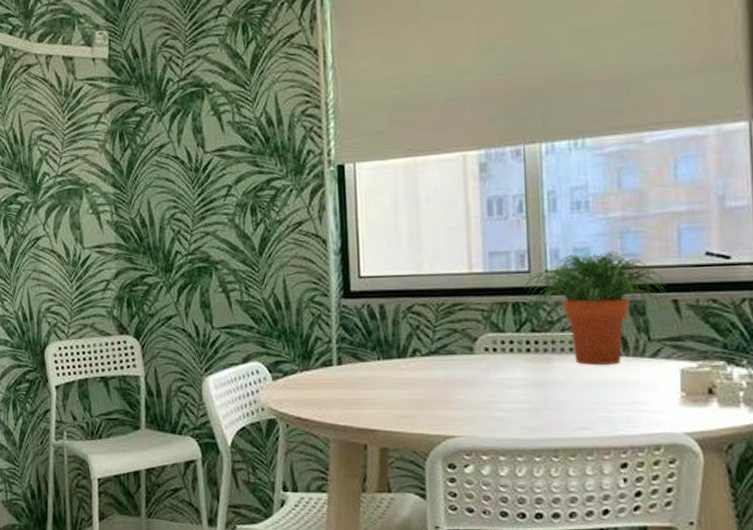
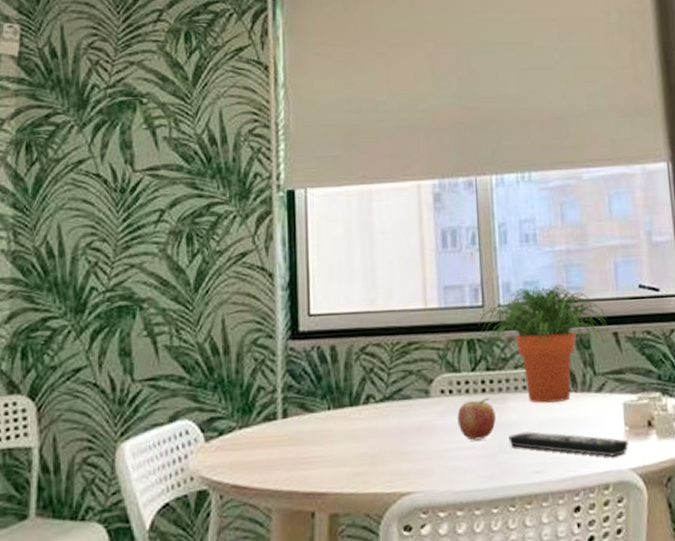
fruit: none [501,357,540,395] -> present [457,397,496,441]
remote control: none [553,391,686,421] -> present [508,431,630,458]

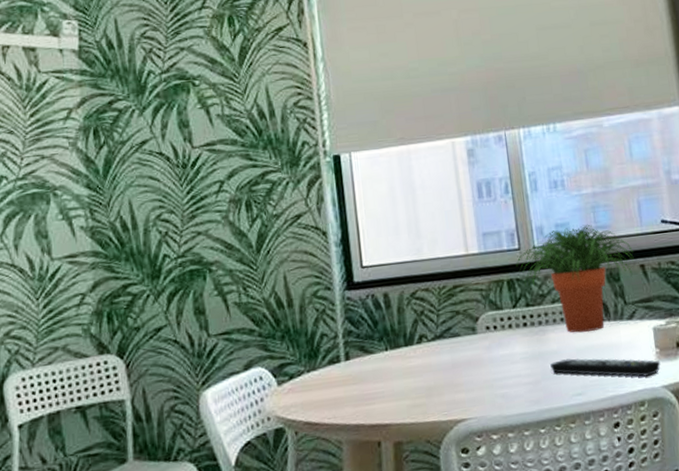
fruit: present [457,397,496,441] -> none [502,330,538,370]

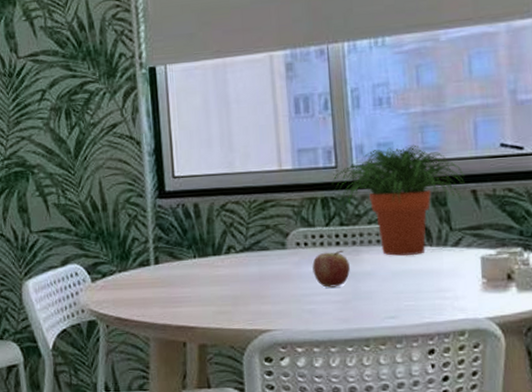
fruit: none [502,330,538,370] -> present [312,250,350,288]
remote control: present [550,358,661,377] -> none [362,281,487,307]

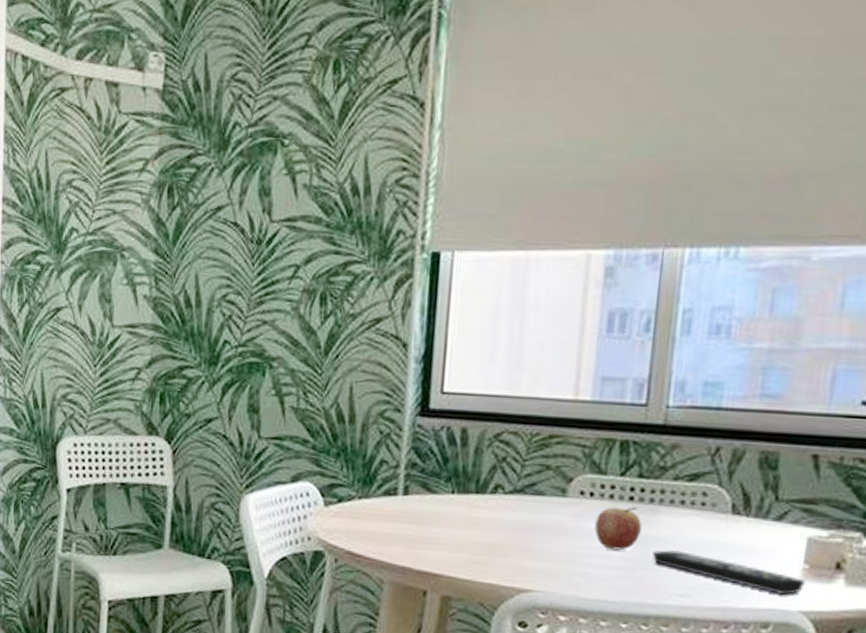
potted plant: present [331,145,465,256] -> none [636,389,808,525]
remote control: none [362,281,487,307] -> present [652,550,806,596]

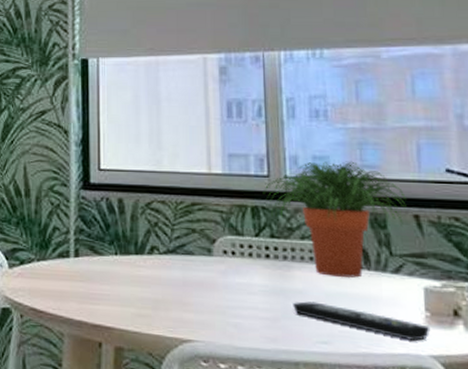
fruit: present [594,507,642,551] -> none [240,263,280,303]
potted plant: none [636,389,808,525] -> present [262,161,407,278]

